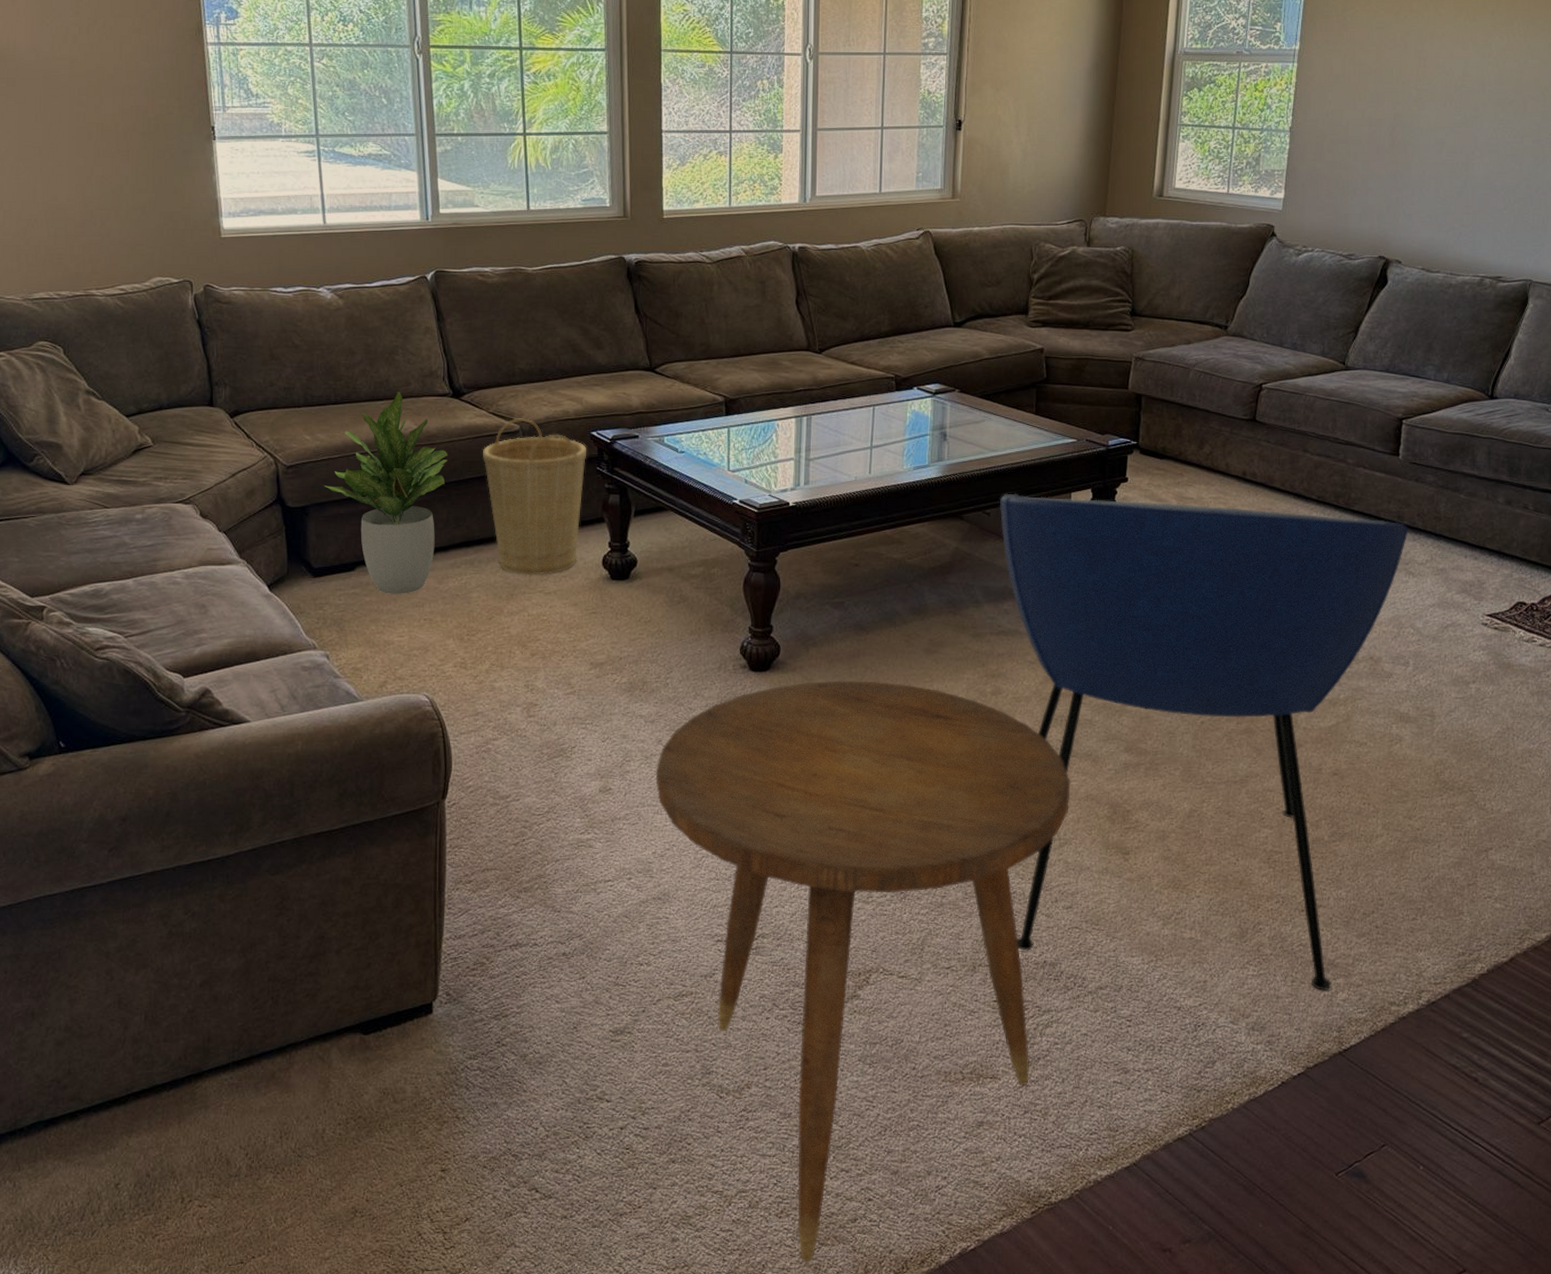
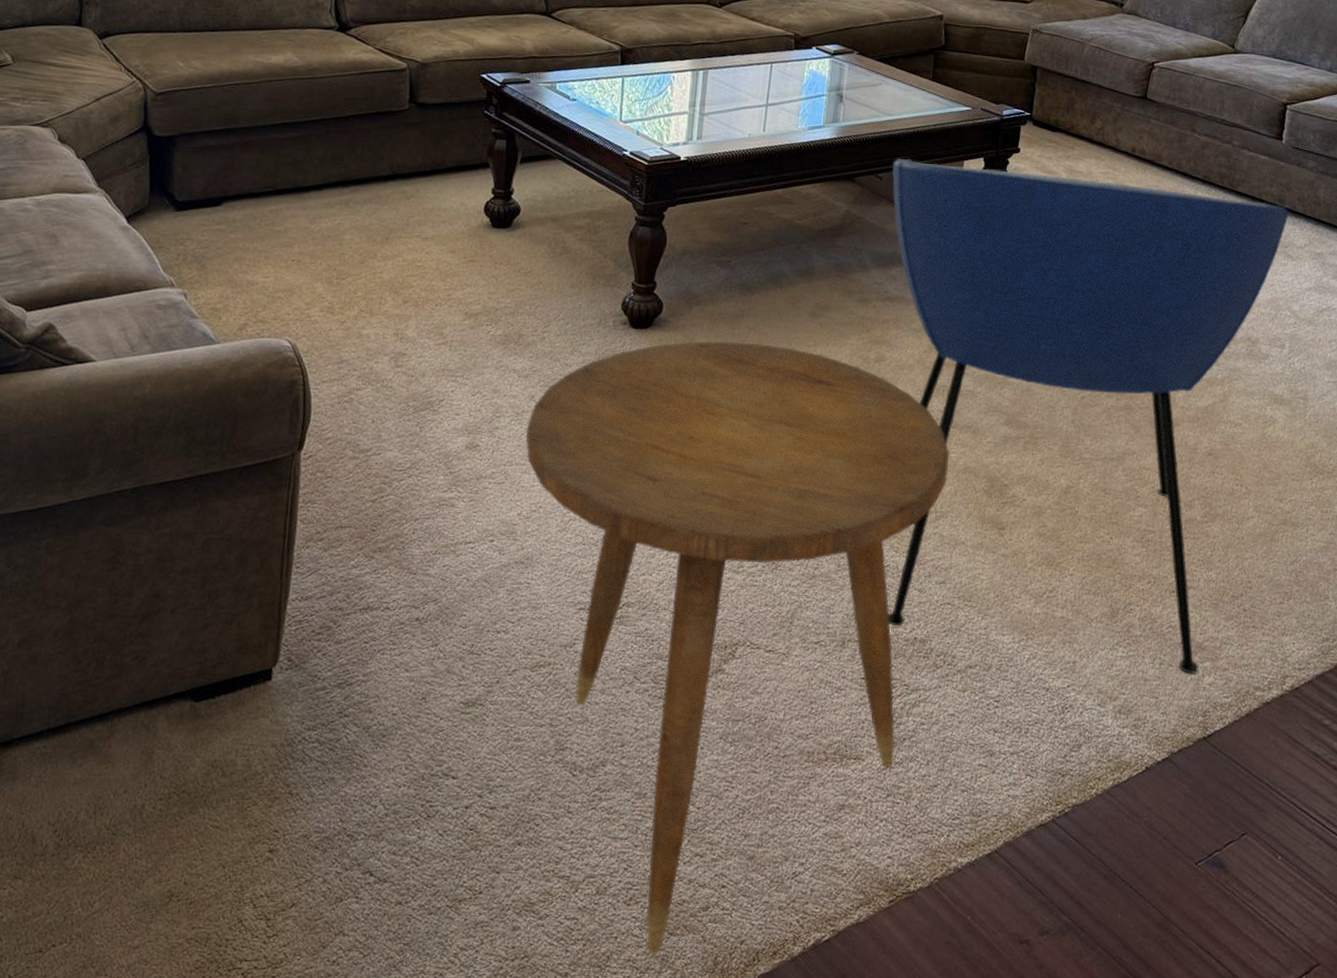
potted plant: present [324,391,448,594] -> none [195,21,330,233]
basket: present [483,418,586,576] -> none [366,56,475,219]

